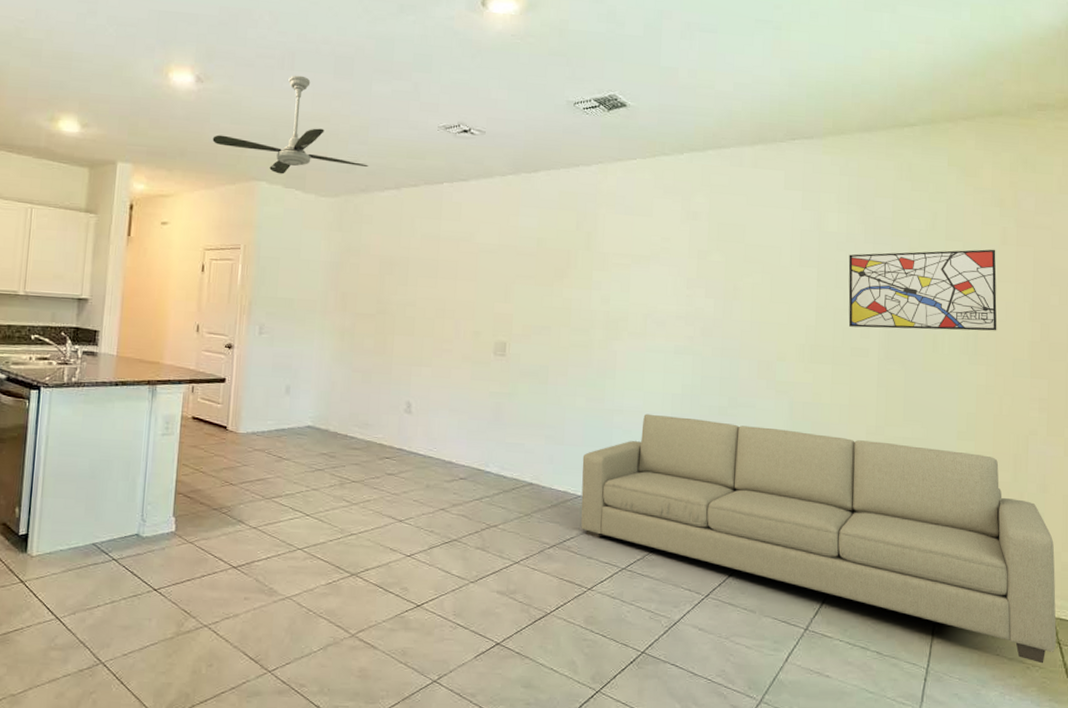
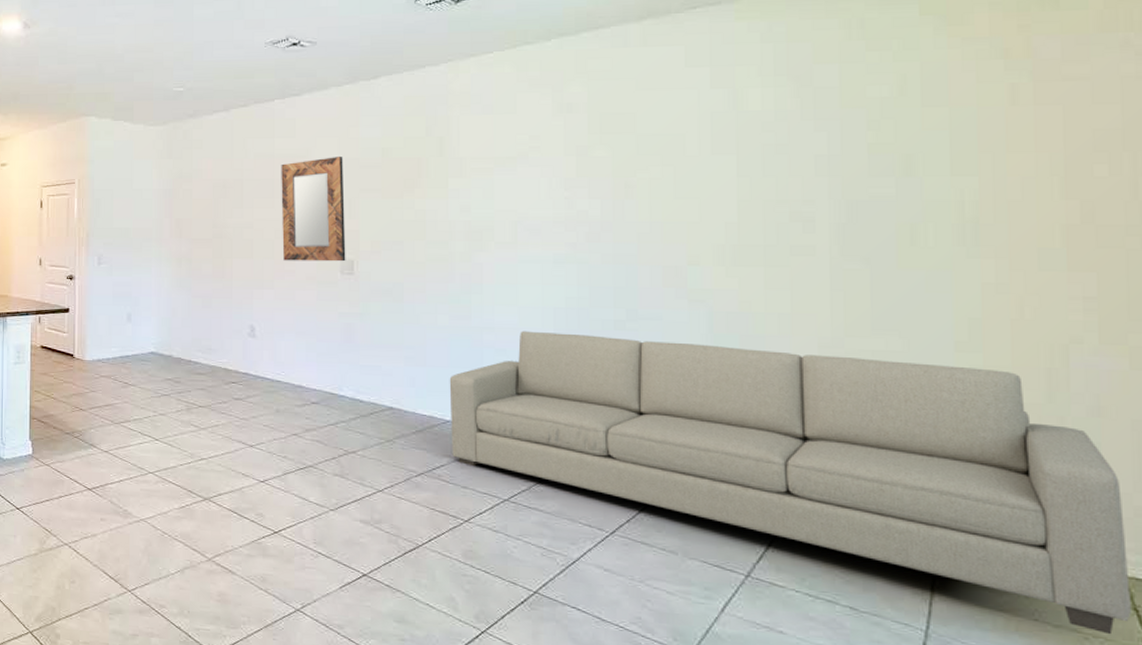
ceiling fan: present [212,75,369,175] -> none [42,9,196,108]
home mirror: none [442,242,503,343] -> present [281,155,346,262]
wall art: present [848,249,997,331] -> none [780,112,1009,221]

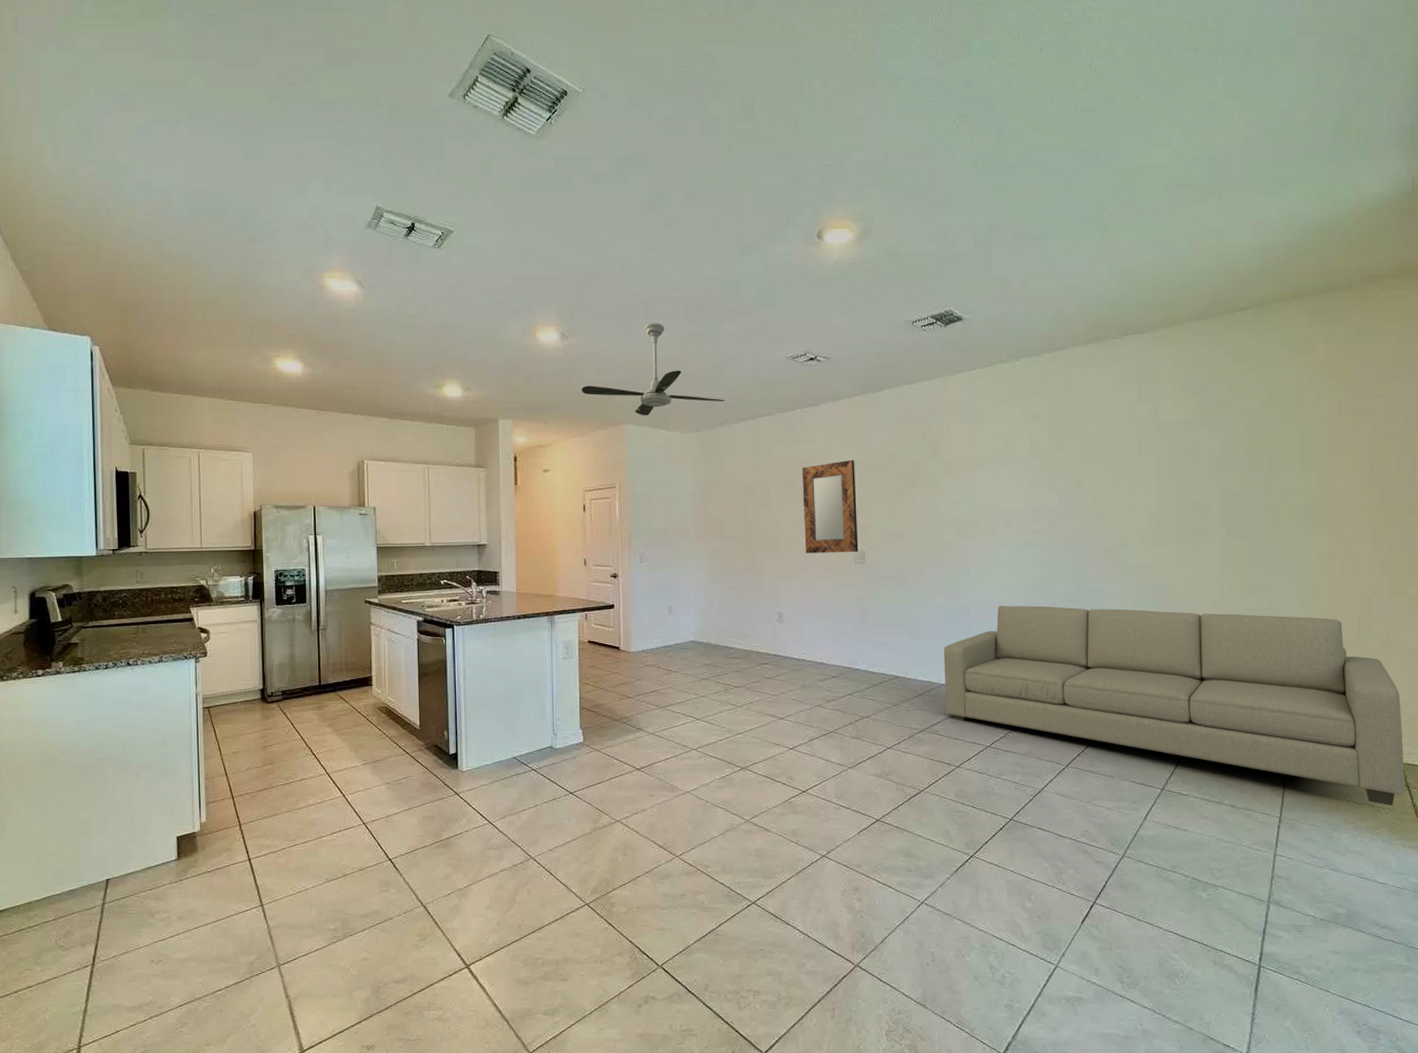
ceiling fan: none [42,9,196,108] -> present [581,323,725,416]

